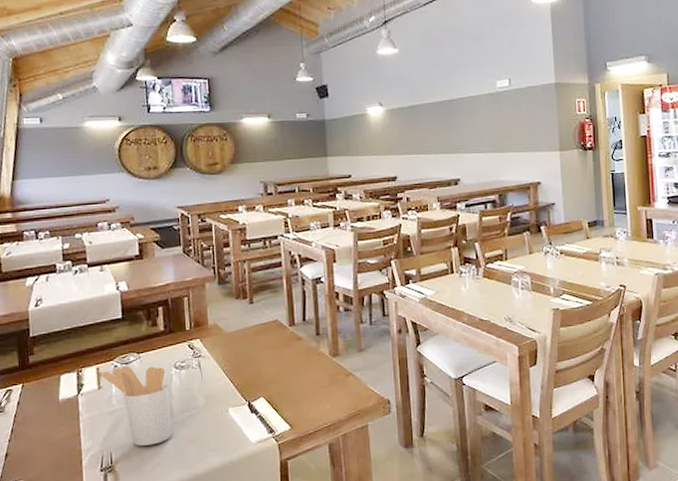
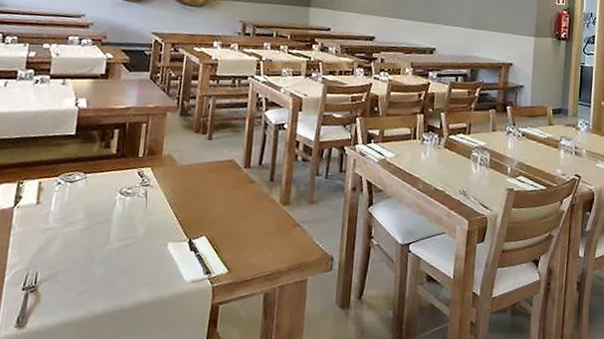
utensil holder: present [101,365,172,446] -> none [42,183,111,270]

